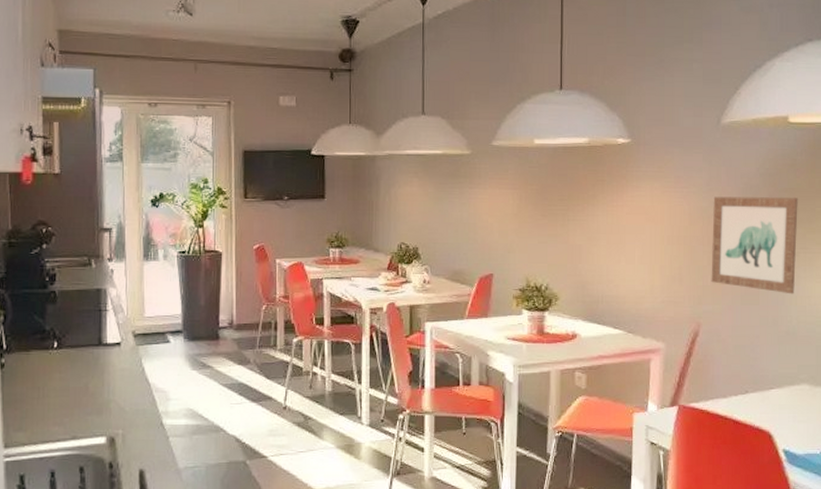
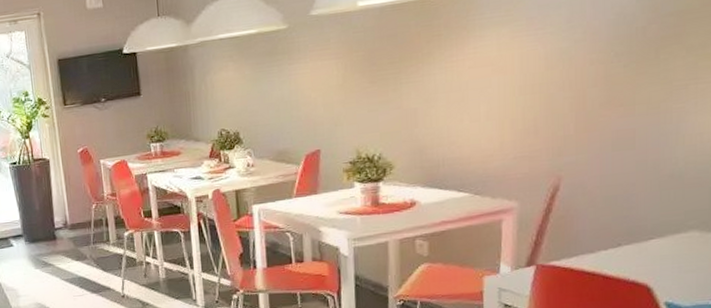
wall art: present [711,196,798,294] -> none [574,21,688,133]

